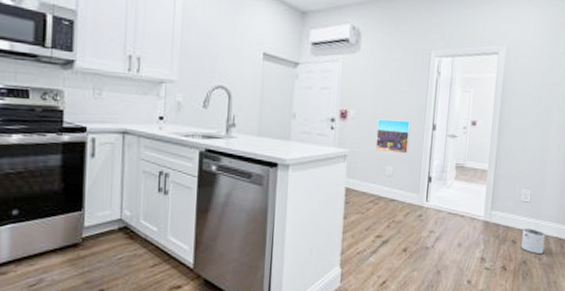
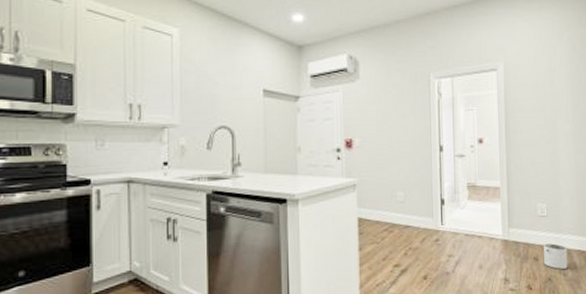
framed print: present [375,119,411,155] -> none [384,144,418,179]

